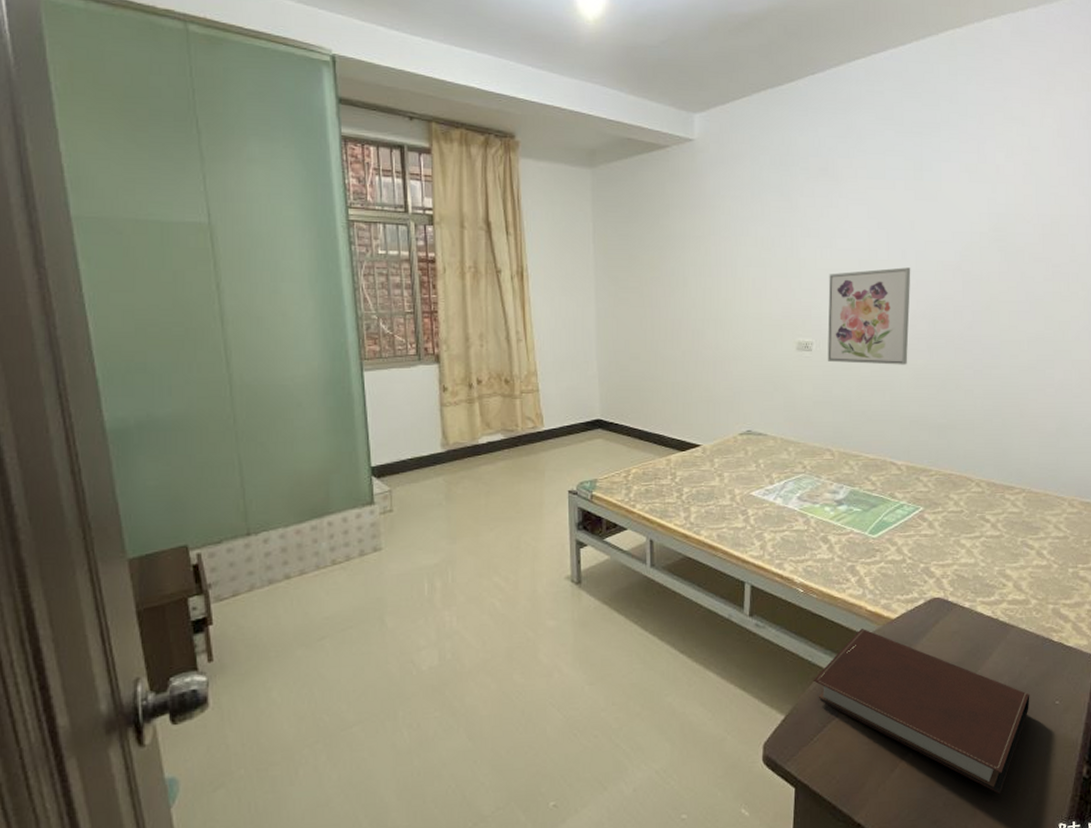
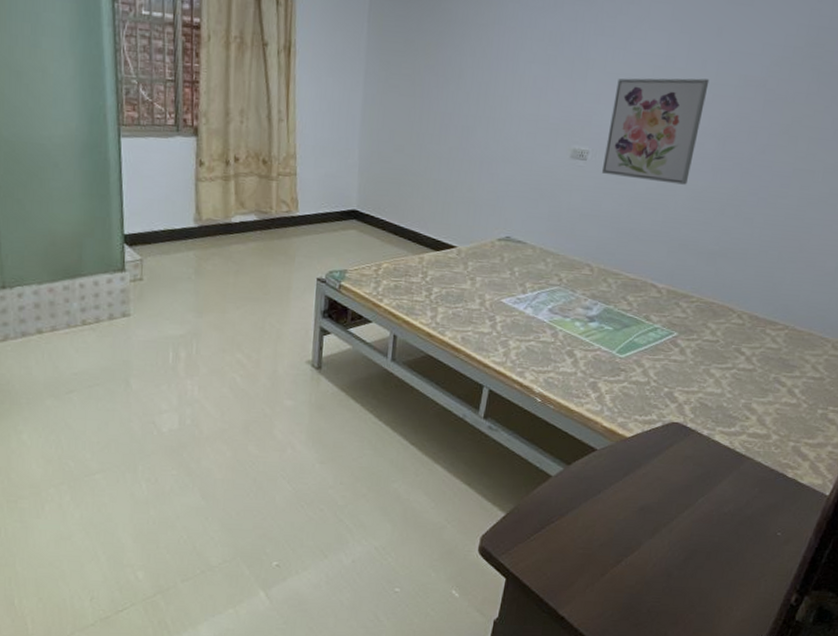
notebook: present [813,628,1030,793] -> none [537,442,753,608]

